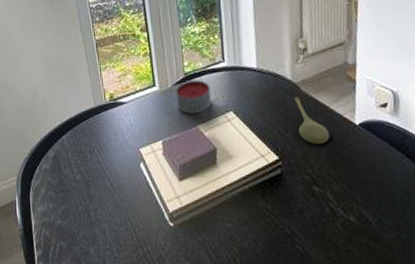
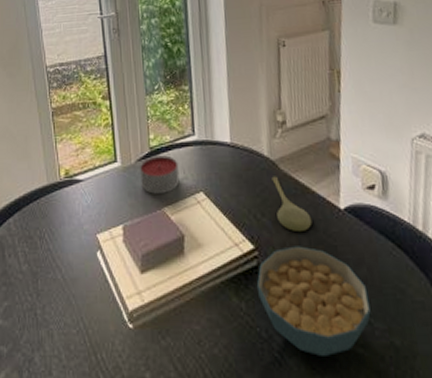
cereal bowl: none [280,156,381,248] -> present [256,246,371,356]

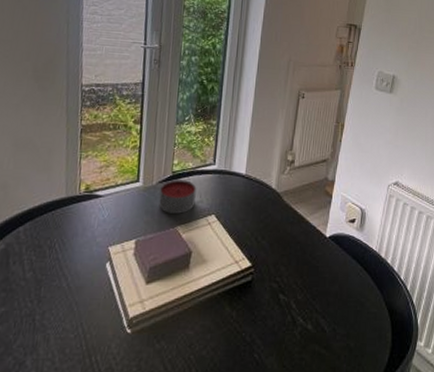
cereal bowl: present [256,246,371,356] -> none [248,265,336,356]
spoon: present [271,176,312,233] -> none [274,206,302,254]

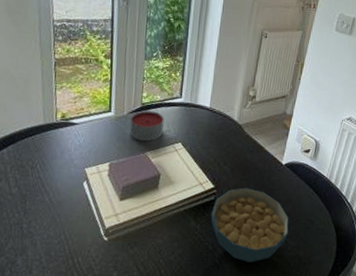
cereal bowl: none [248,265,336,356] -> present [210,188,289,262]

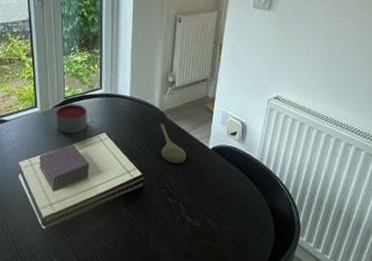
cereal bowl: present [210,188,289,262] -> none [141,174,221,248]
spoon: none [235,136,261,179] -> present [160,123,187,165]

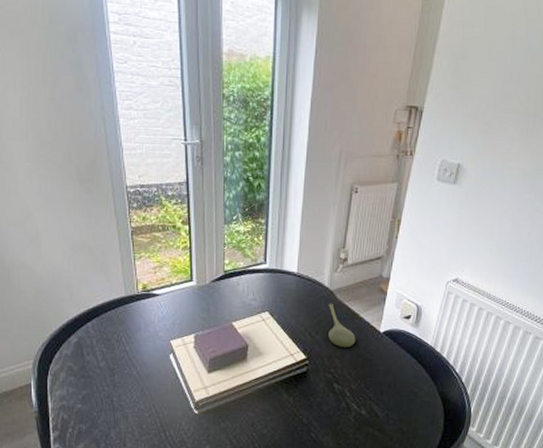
candle: present [56,104,87,133] -> none [214,279,249,311]

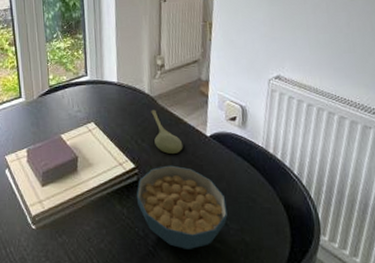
cereal bowl: none [304,358,390,436] -> present [136,165,228,249]

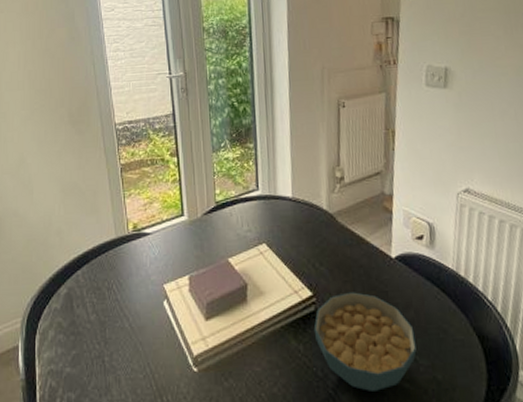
spoon: present [151,109,183,155] -> none [330,228,366,280]

